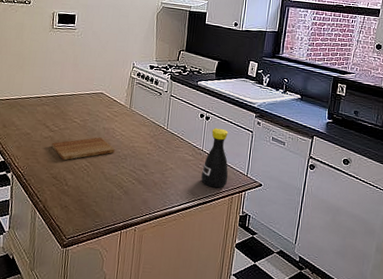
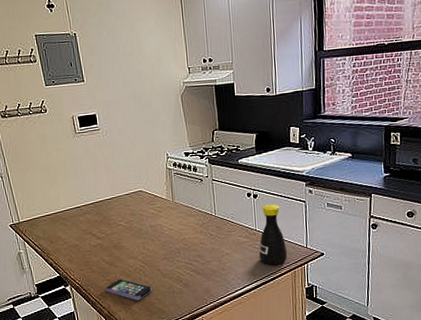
smartphone: none [46,174,92,200] -> present [105,279,152,300]
cutting board: present [51,137,115,161] -> none [102,236,167,265]

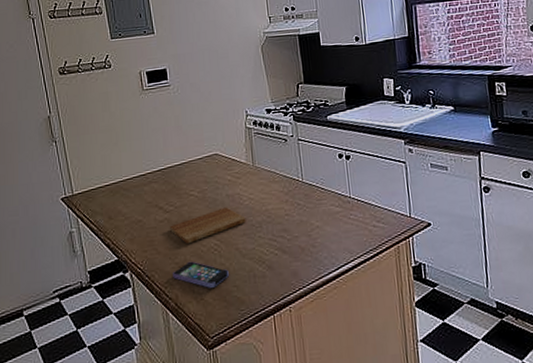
cutting board: none [102,236,167,265] -> present [170,207,246,245]
bottle: present [259,204,288,265] -> none [355,166,389,240]

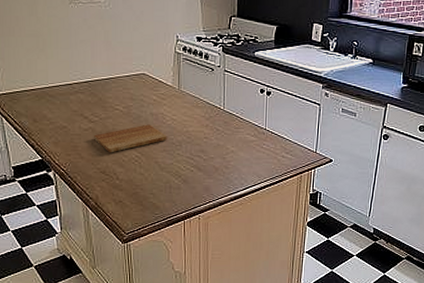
smartphone: present [173,261,229,288] -> none [94,168,147,193]

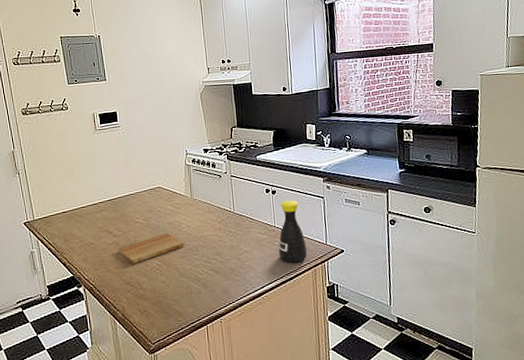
bottle: none [266,103,296,168] -> present [278,200,308,263]

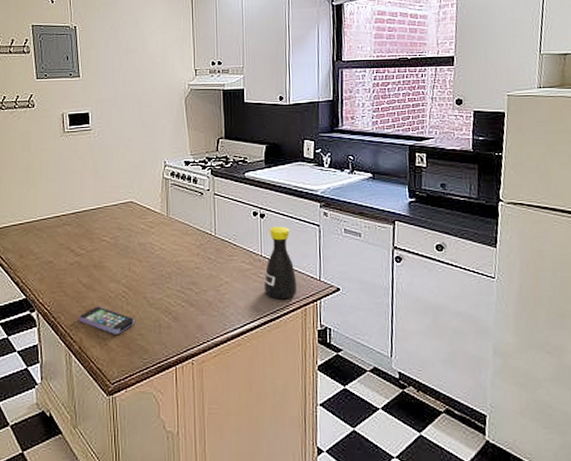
cutting board: present [118,233,185,264] -> none [80,255,156,289]
smartphone: none [120,278,169,302] -> present [79,306,134,334]

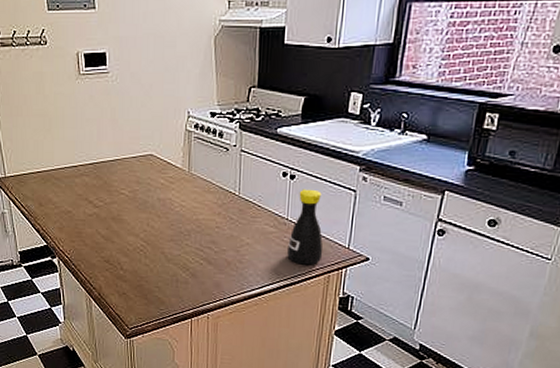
smartphone: present [79,306,134,334] -> none [98,257,152,285]

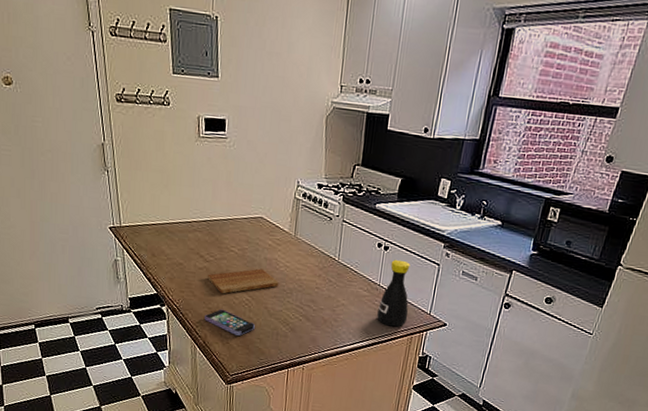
cutting board: none [98,210,175,241] -> present [208,268,279,294]
smartphone: none [98,257,152,285] -> present [204,309,255,336]

